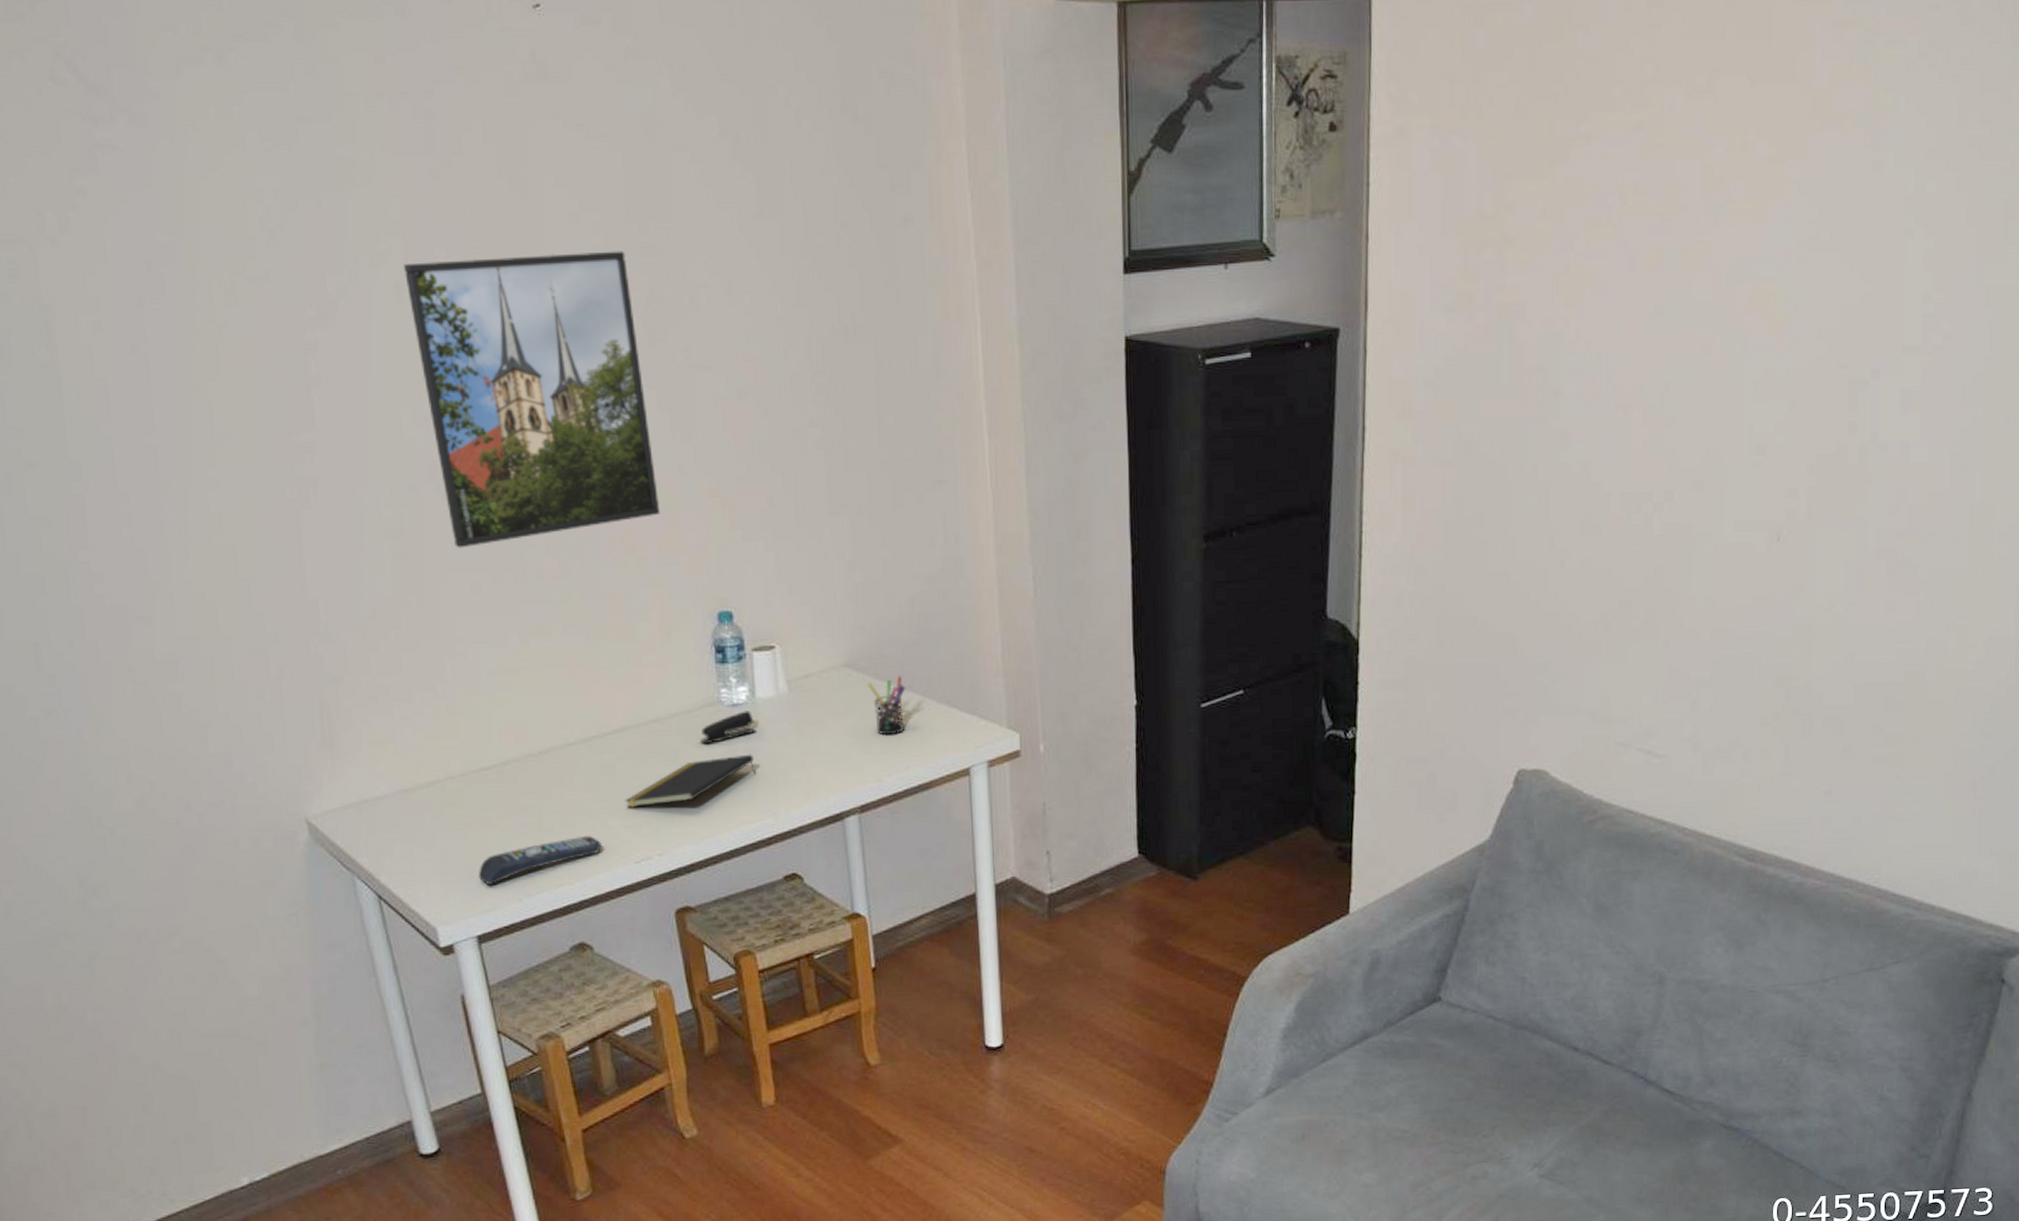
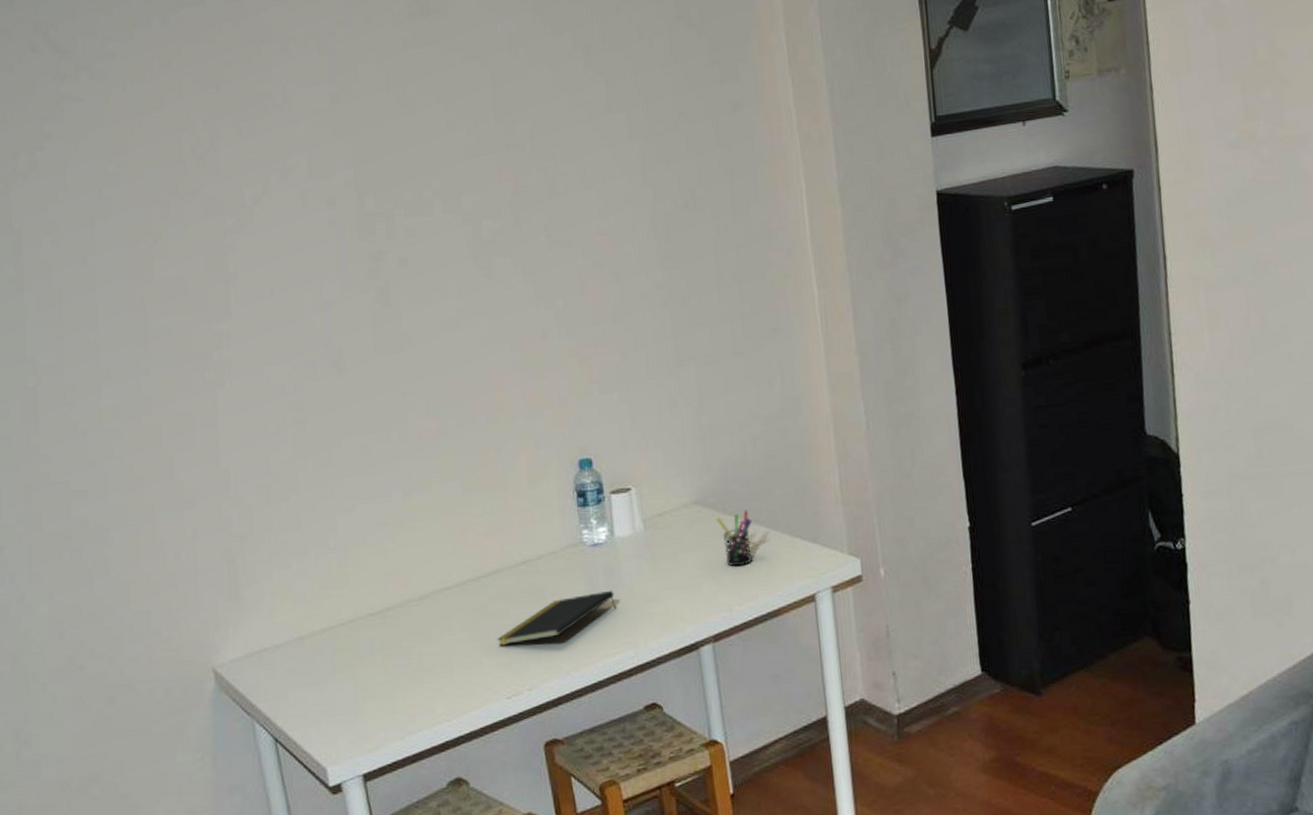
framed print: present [404,250,661,548] -> none [308,150,527,415]
remote control: present [478,835,602,886] -> none [364,673,477,726]
stapler: present [699,711,756,745] -> none [564,549,616,583]

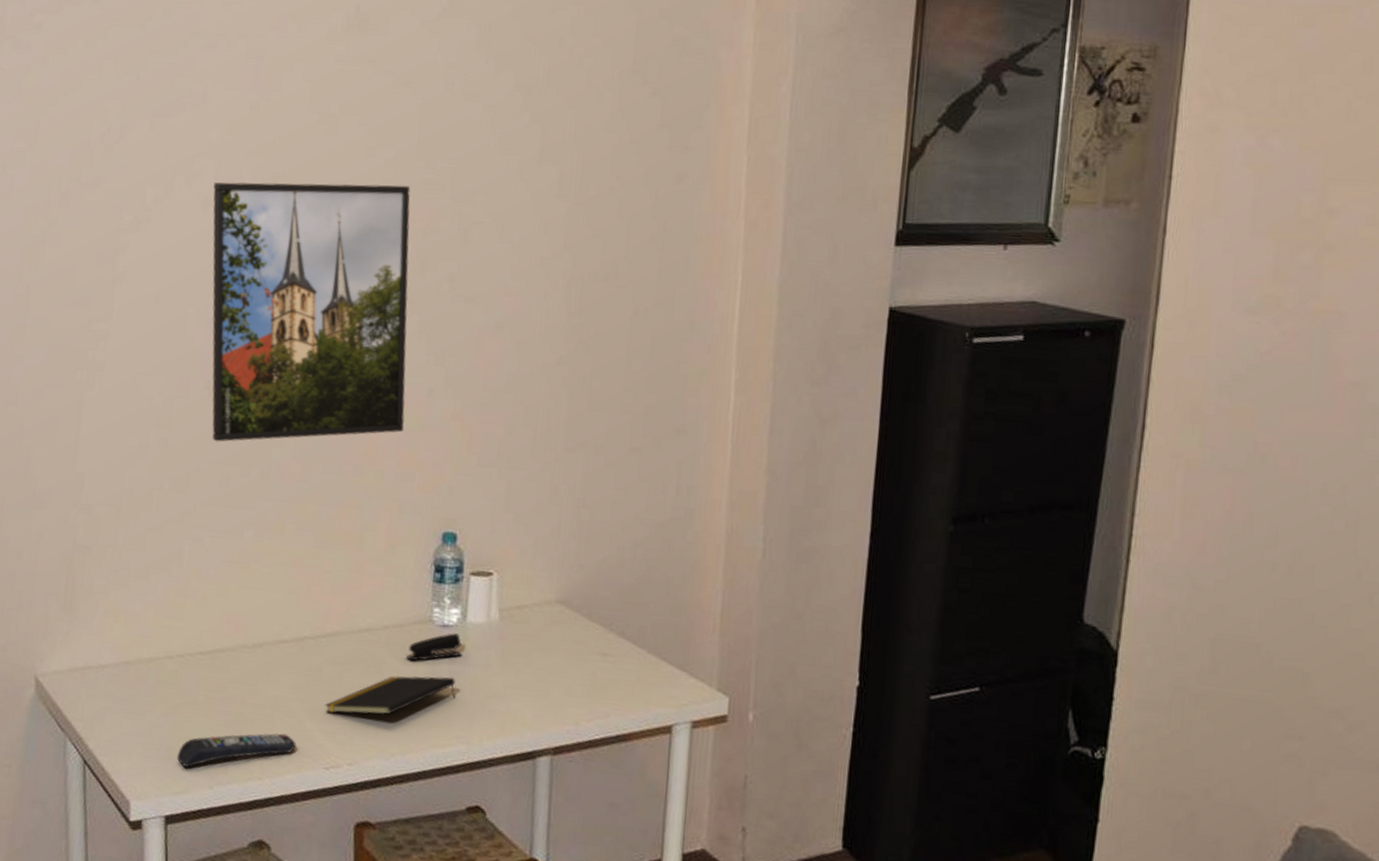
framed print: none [308,150,527,415] -> present [212,182,411,442]
remote control: none [364,673,477,726] -> present [176,733,296,769]
stapler: none [564,549,616,583] -> present [405,633,462,661]
pen holder: present [716,510,752,567] -> none [578,620,618,680]

